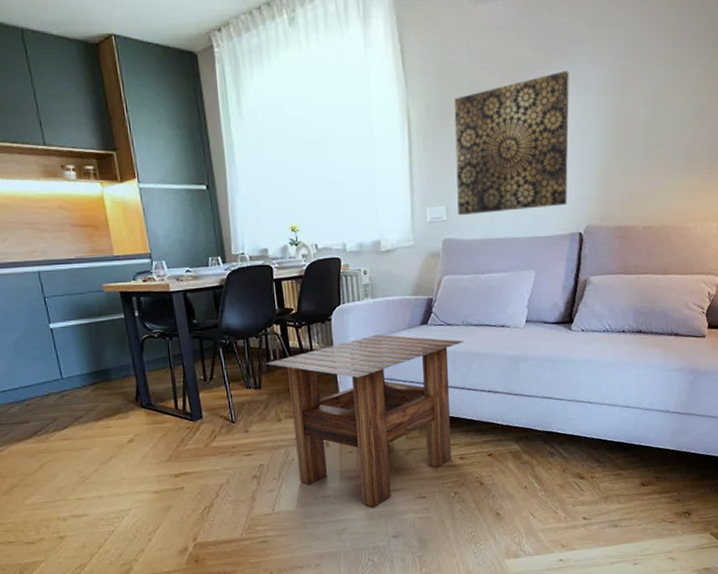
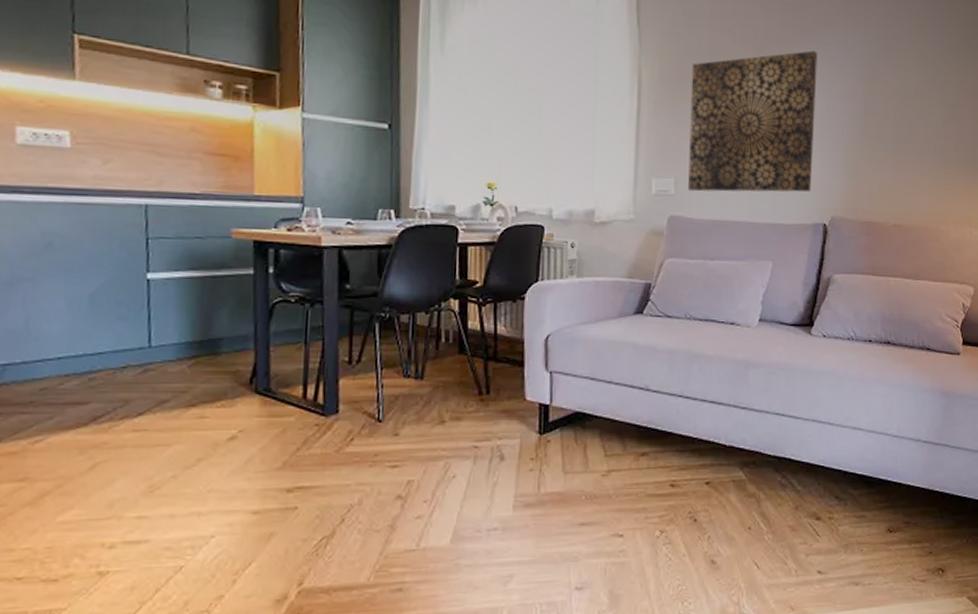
side table: present [266,334,465,508] -> none [434,321,686,547]

